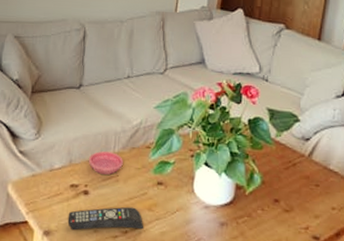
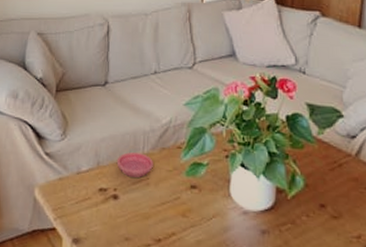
remote control: present [67,206,144,231] -> none [97,212,179,238]

